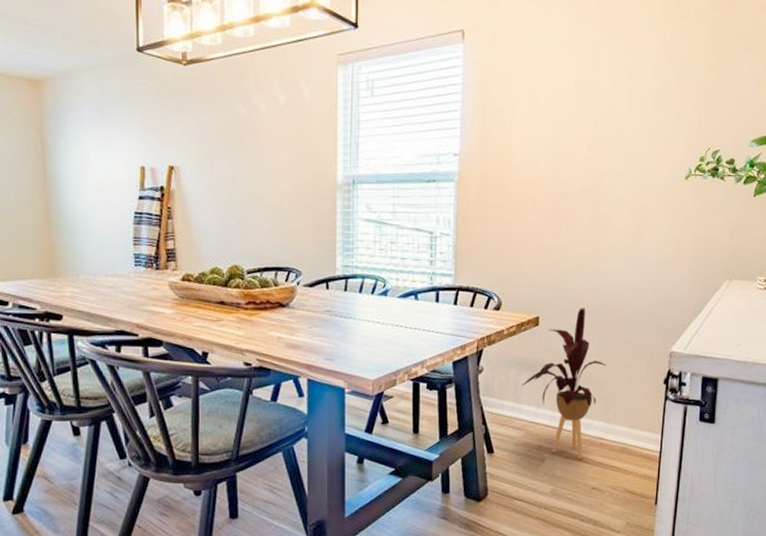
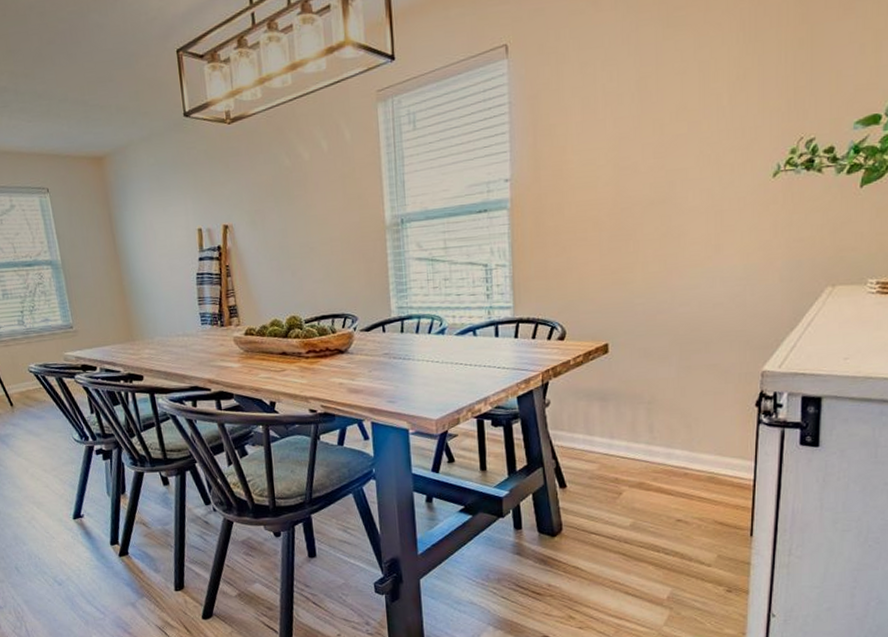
house plant: present [522,308,606,459] -> none [593,330,687,491]

